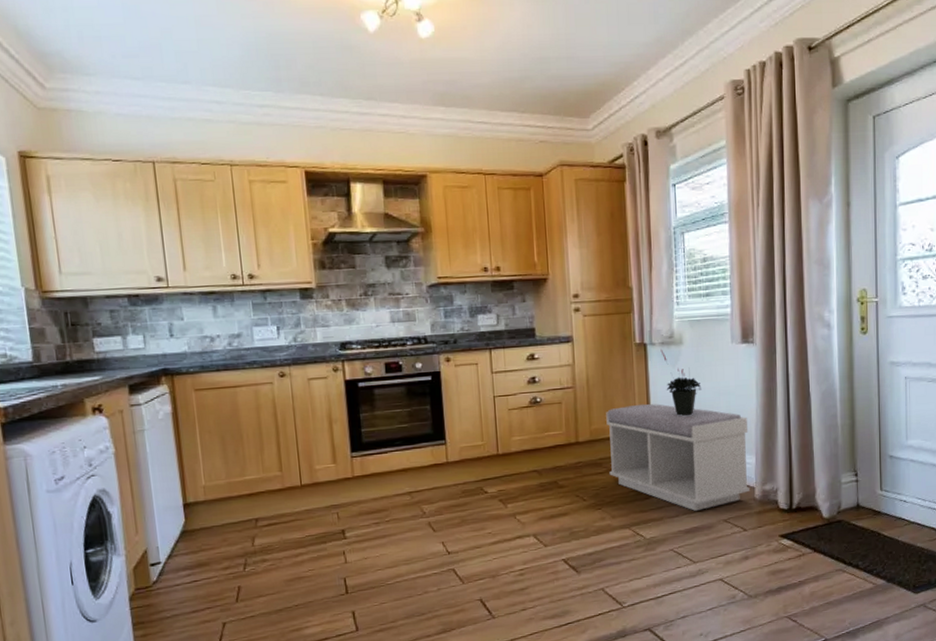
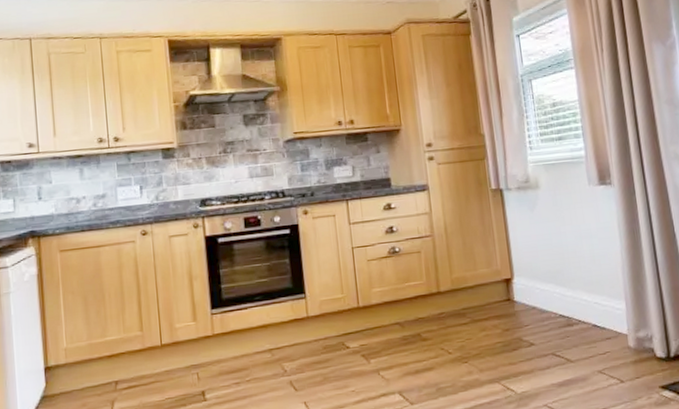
bench: present [606,403,750,511] -> none [466,249,623,362]
potted plant: present [660,349,702,416] -> none [517,194,563,262]

